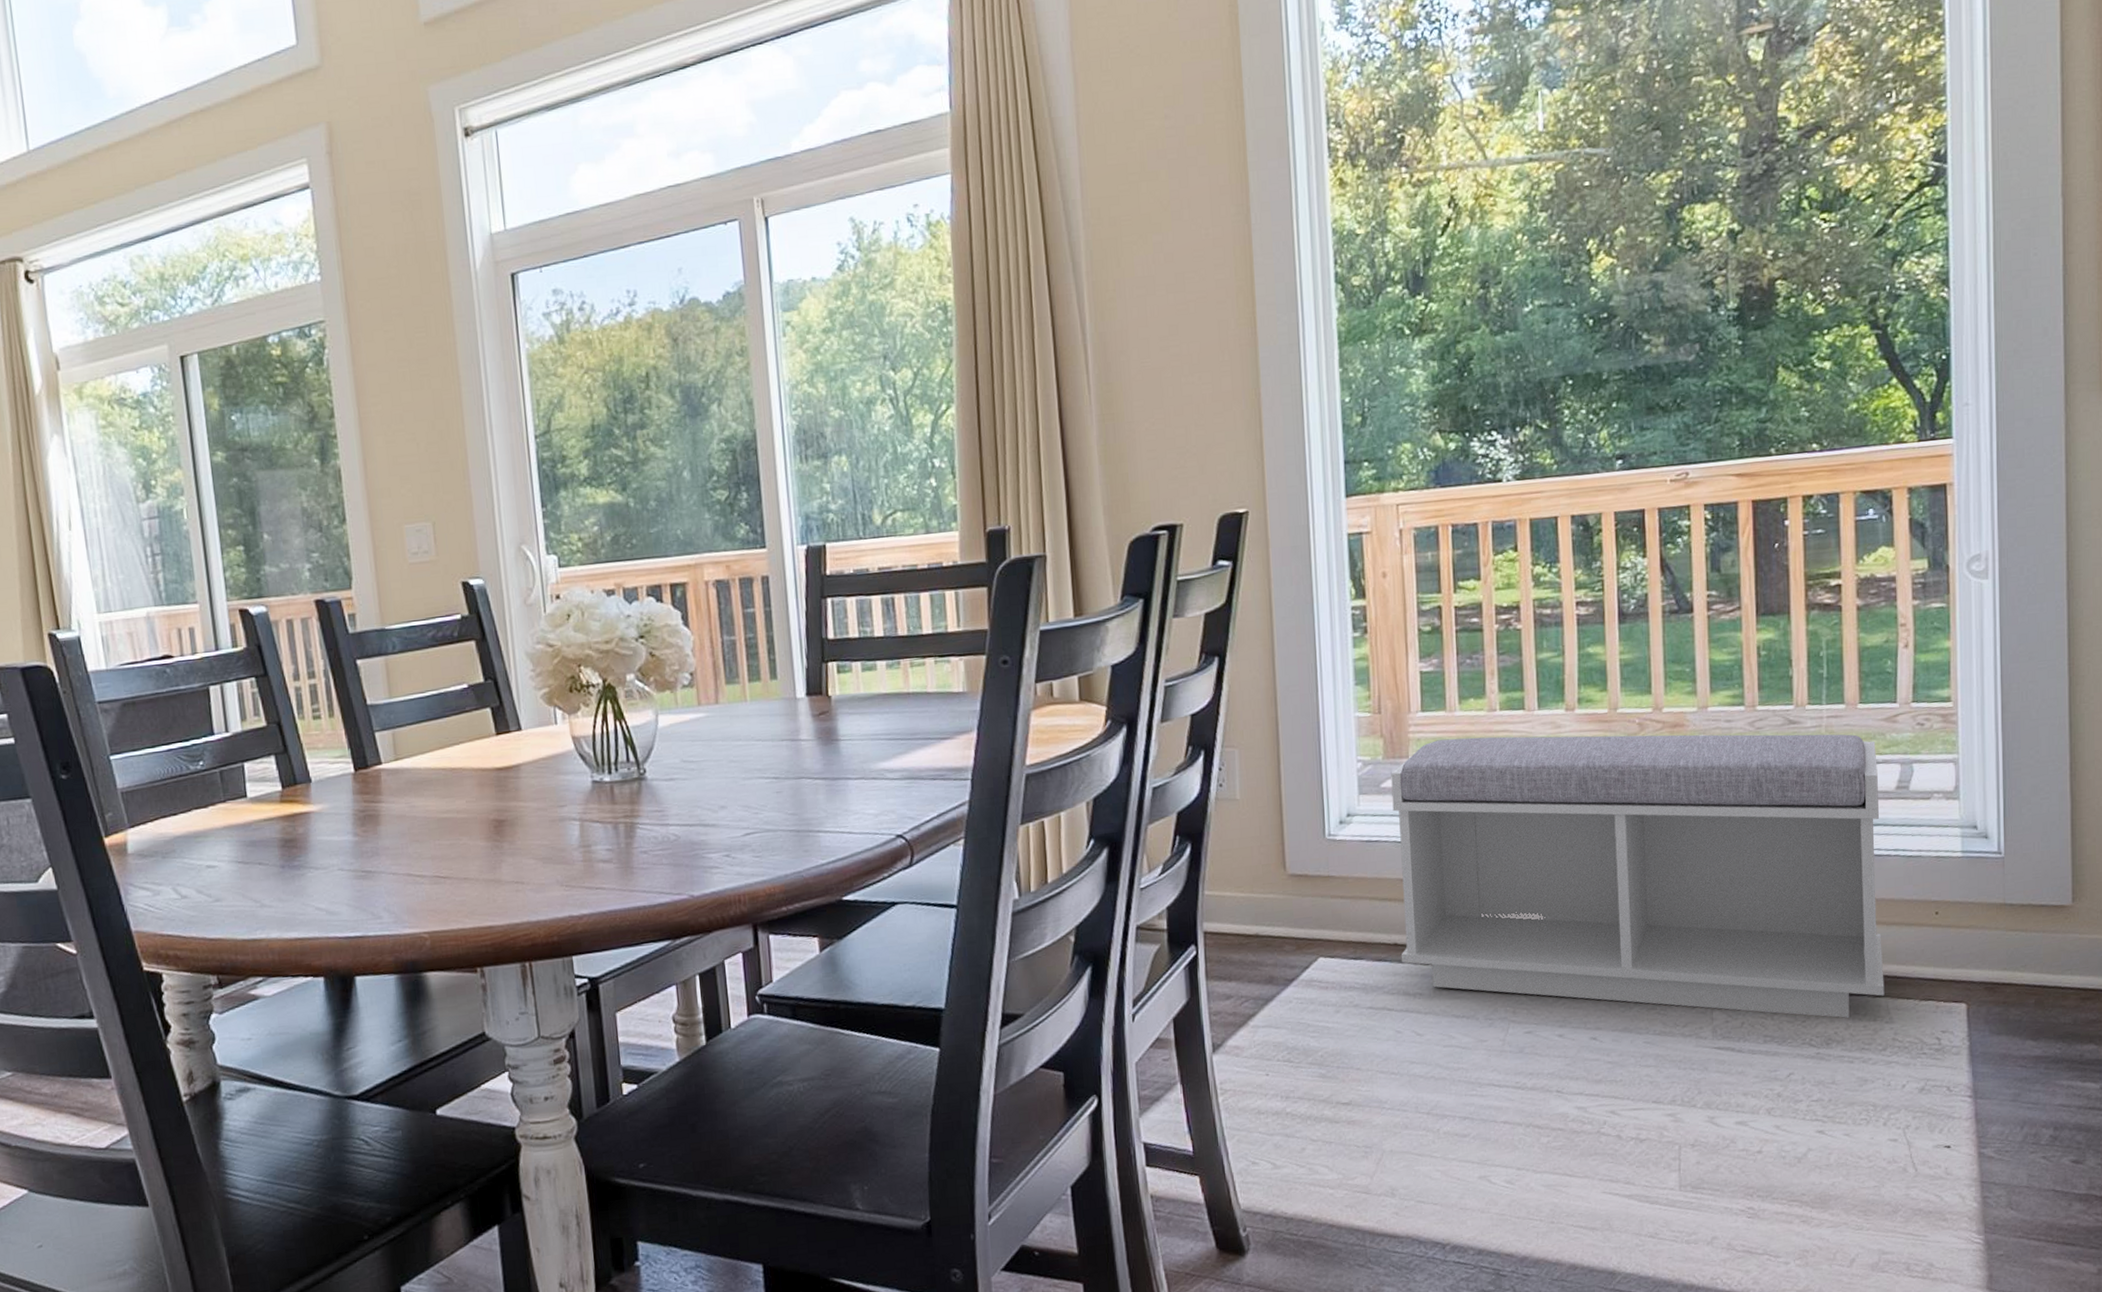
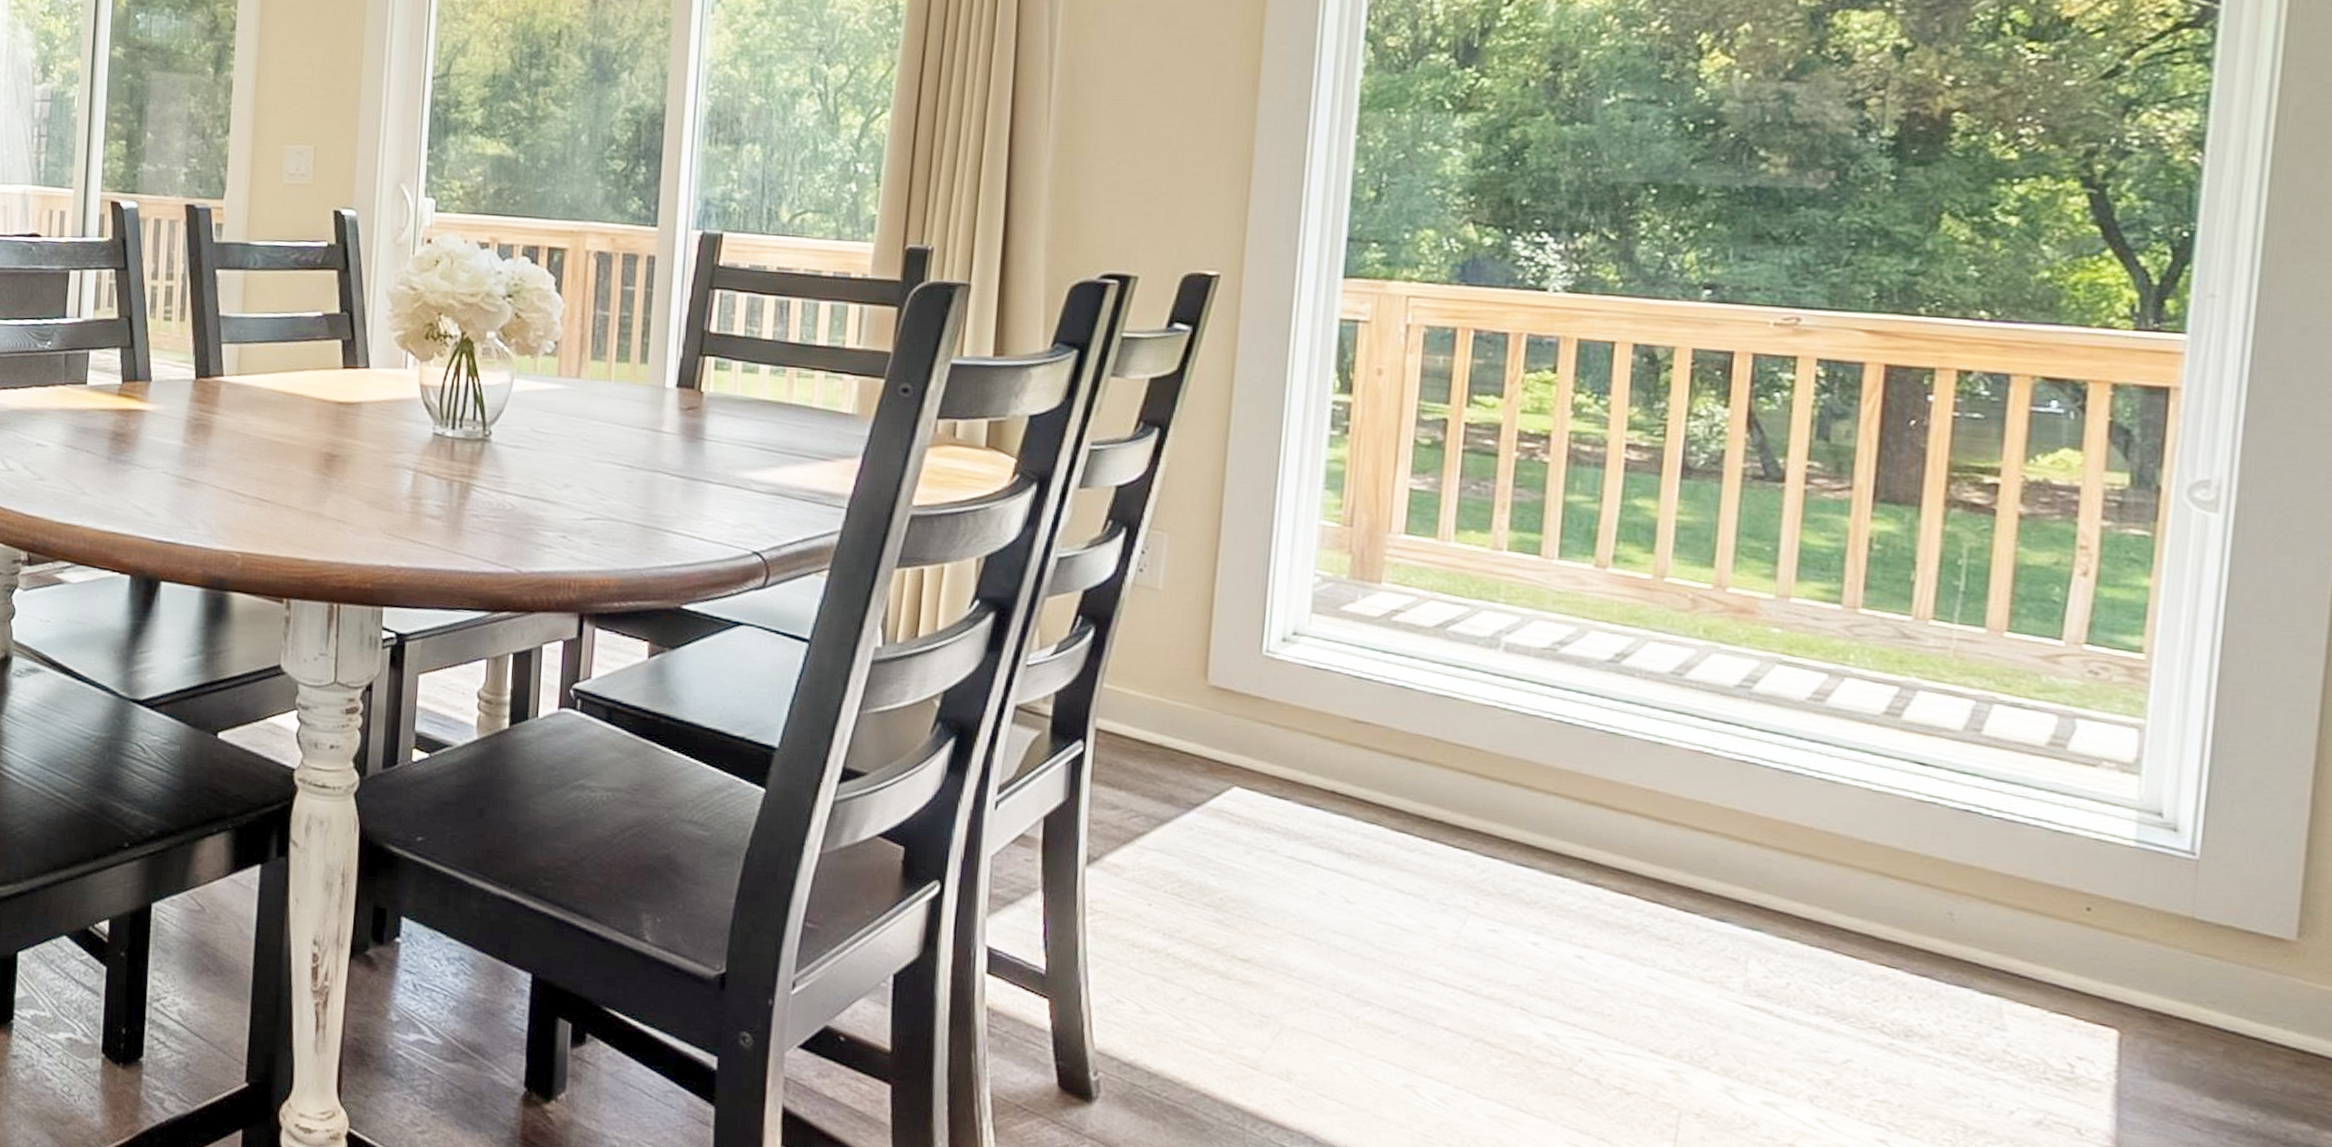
bench: present [1391,734,1885,1018] -> none [1337,570,2025,1010]

